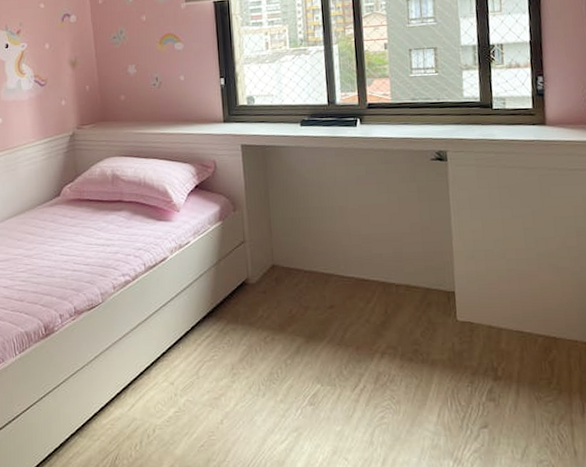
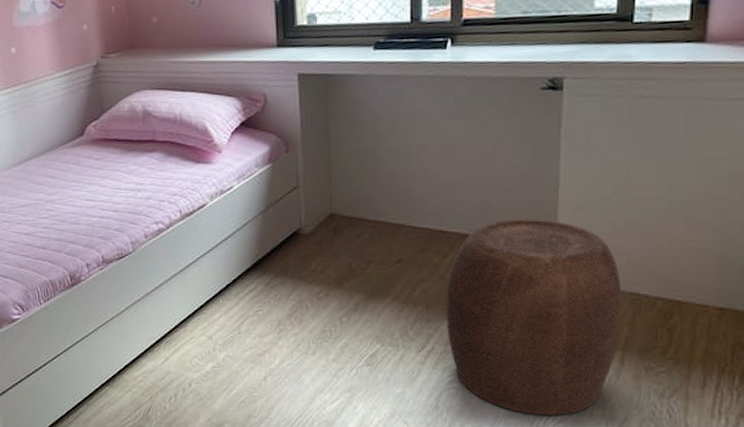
stool: none [372,268,513,446] -> present [446,218,622,415]

